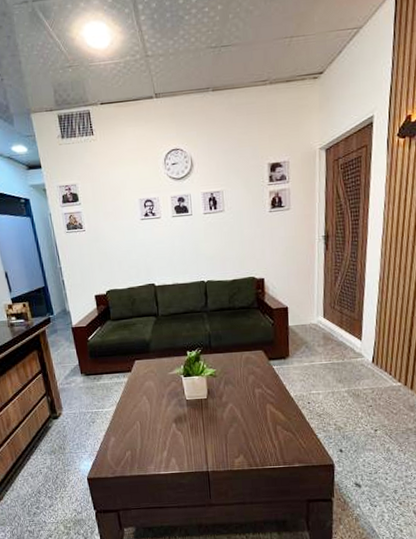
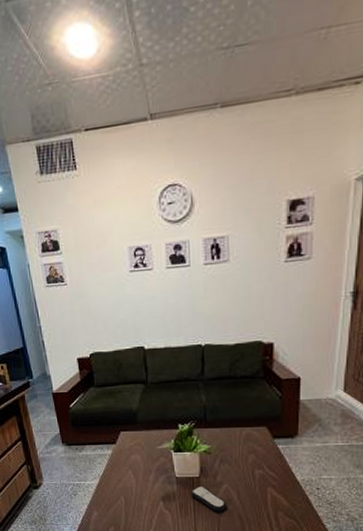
remote control: none [199,406,233,430] -> present [190,486,227,512]

